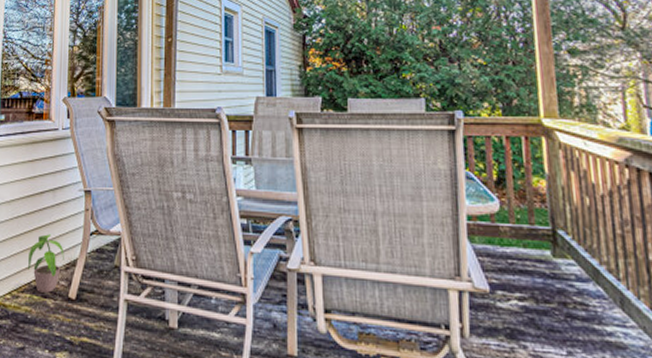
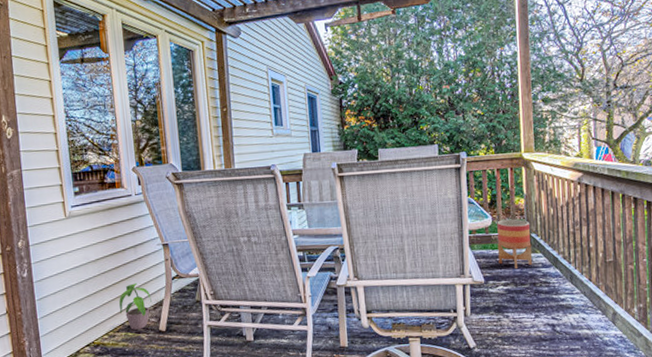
planter: none [507,206,562,279] -> present [497,219,533,269]

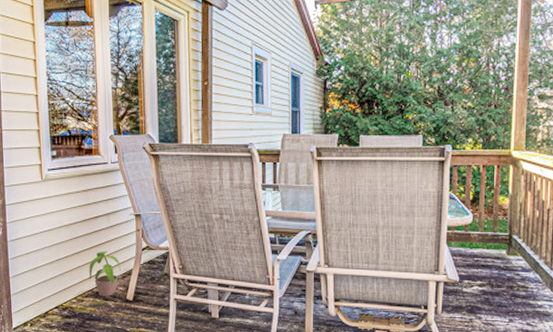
planter: present [497,219,533,269] -> none [476,218,513,271]

